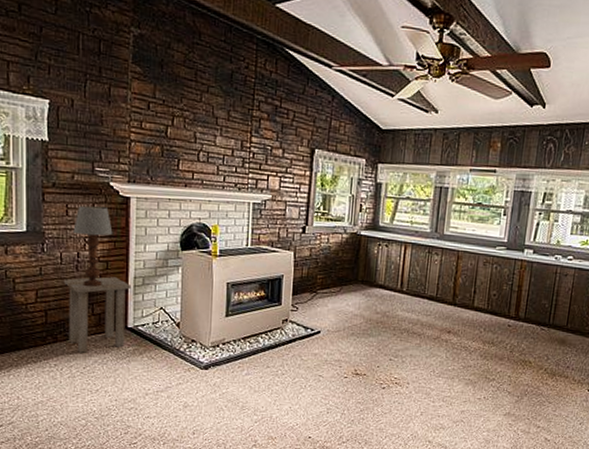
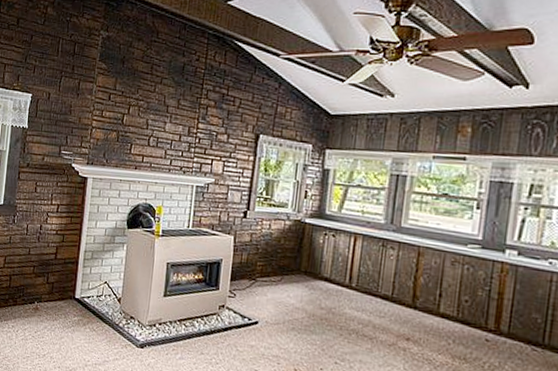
side table: present [63,276,132,353] -> none [25,248,82,318]
table lamp: present [73,205,113,288] -> none [39,183,71,258]

